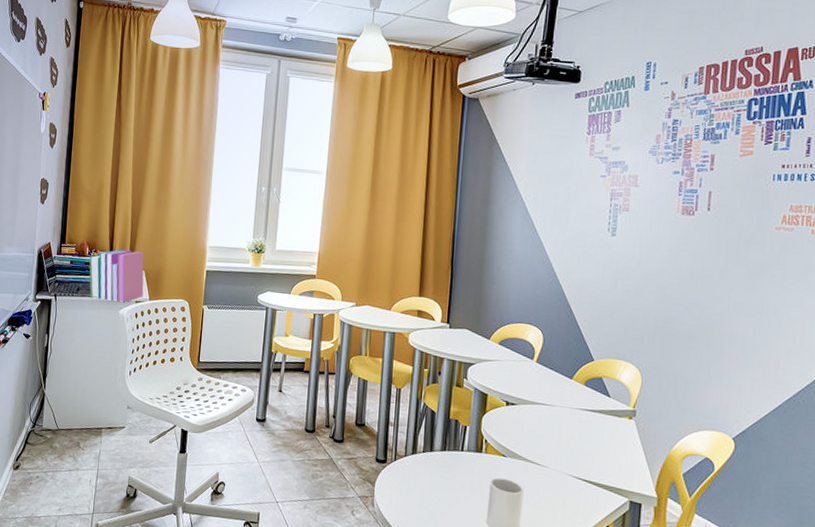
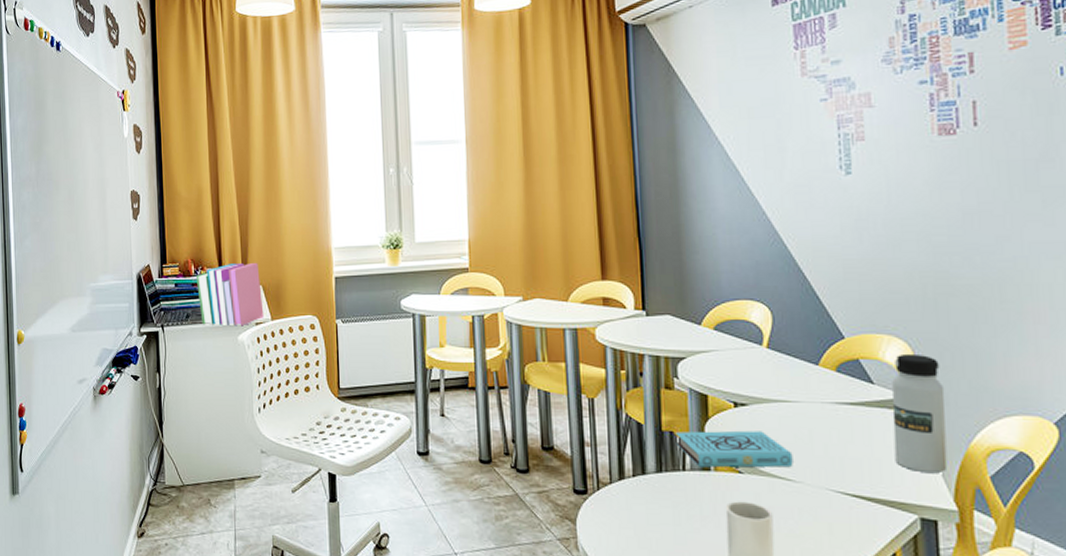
book: none [459,420,545,455] -> present [675,430,793,468]
water bottle: none [617,376,660,469] -> present [892,353,948,474]

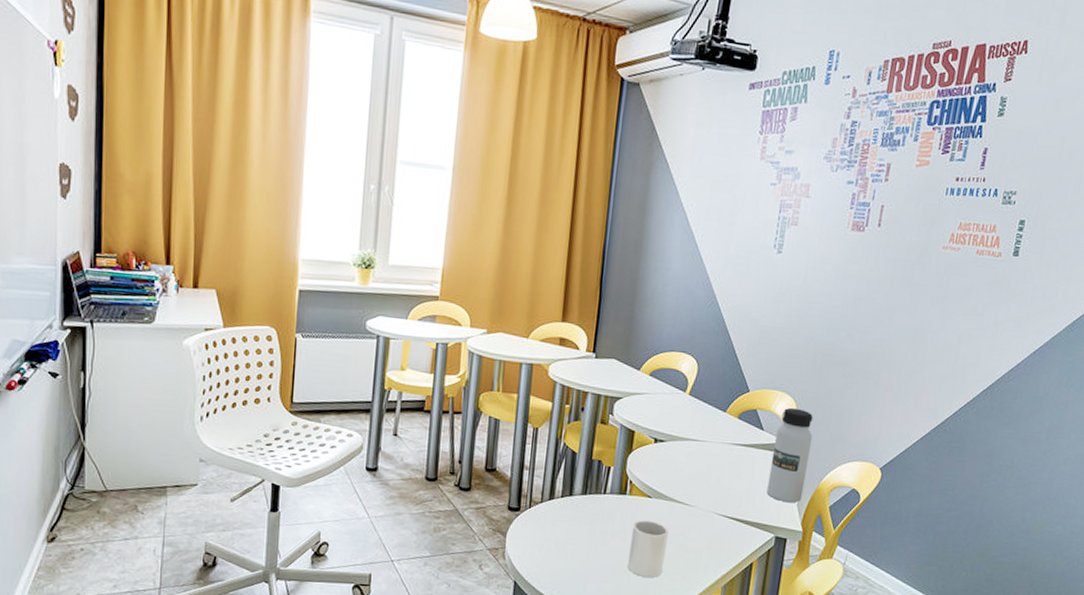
books: present [197,262,264,325] -> none [138,262,216,330]
book: present [675,430,793,468] -> none [601,461,693,494]

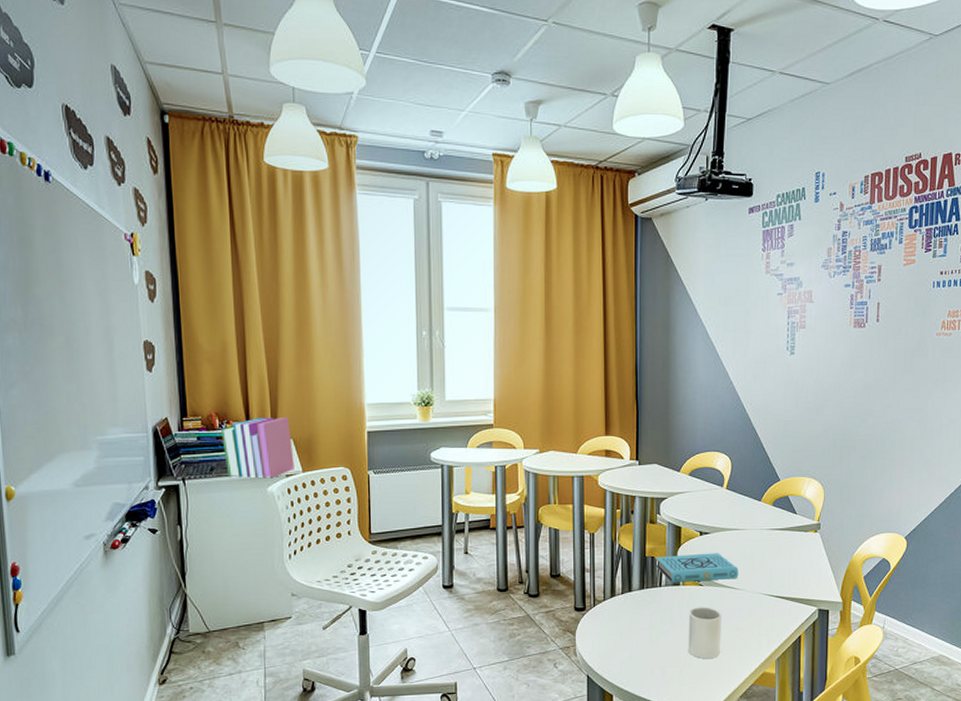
books: none [138,262,216,330] -> present [221,416,295,478]
book: none [601,461,693,494] -> present [655,553,739,583]
water bottle: present [766,407,813,503] -> none [806,491,842,577]

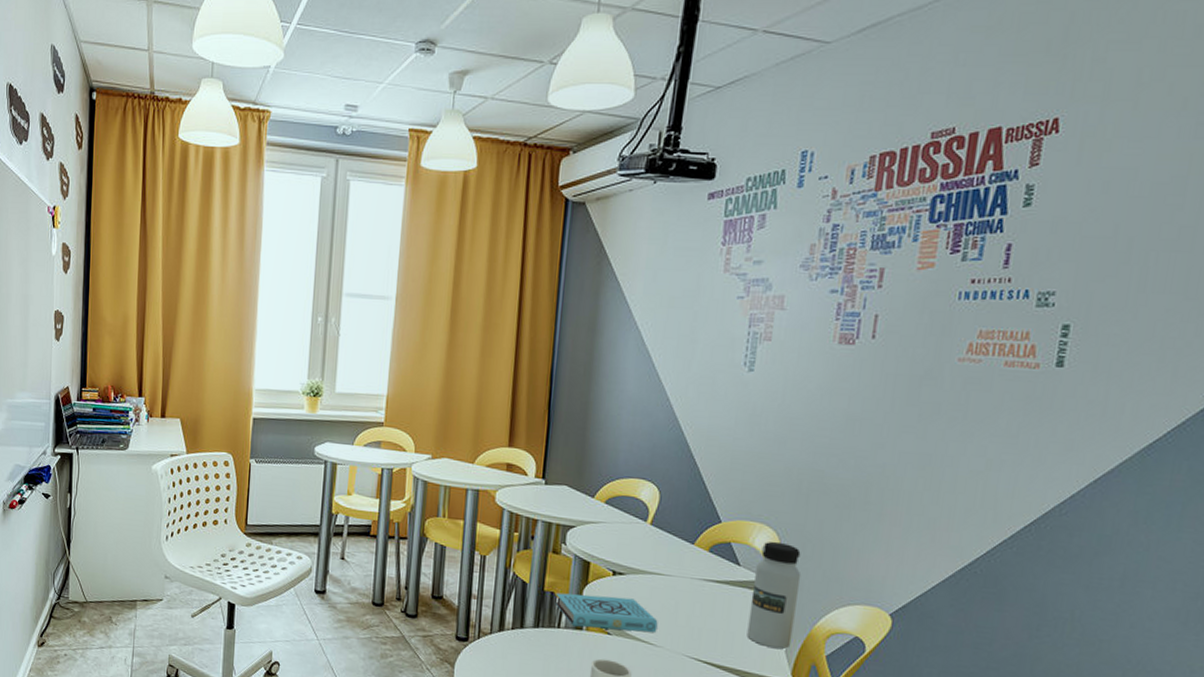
books: present [221,416,295,478] -> none [115,394,180,456]
water bottle: none [806,491,842,577] -> present [747,541,802,649]

